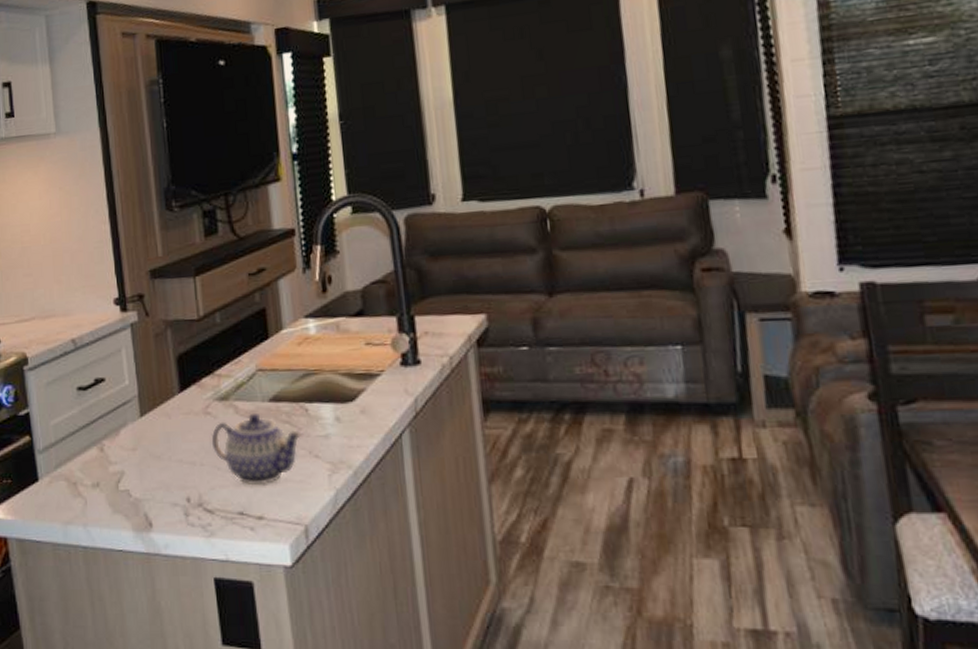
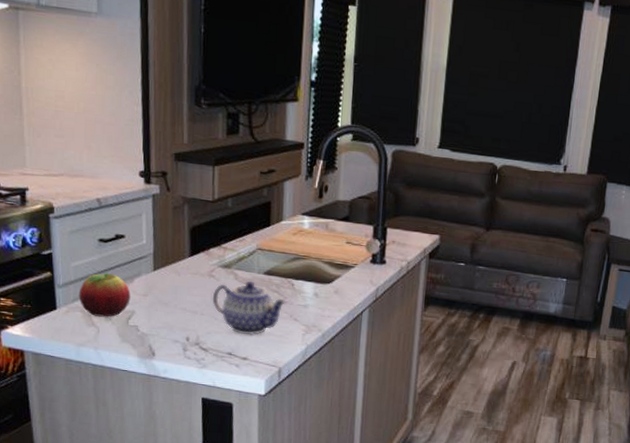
fruit: none [61,426,118,484] -> present [78,272,131,317]

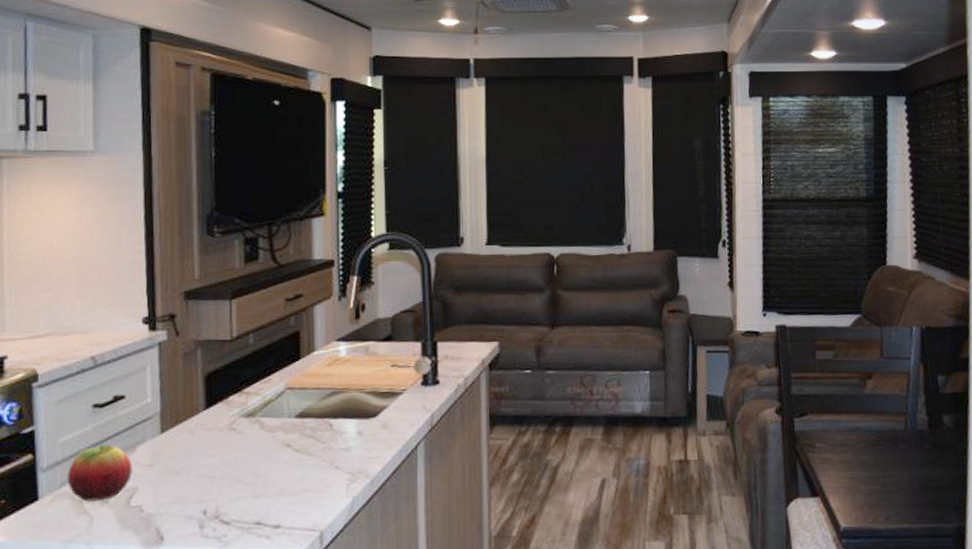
teapot: present [212,281,287,336] -> none [234,428,326,497]

